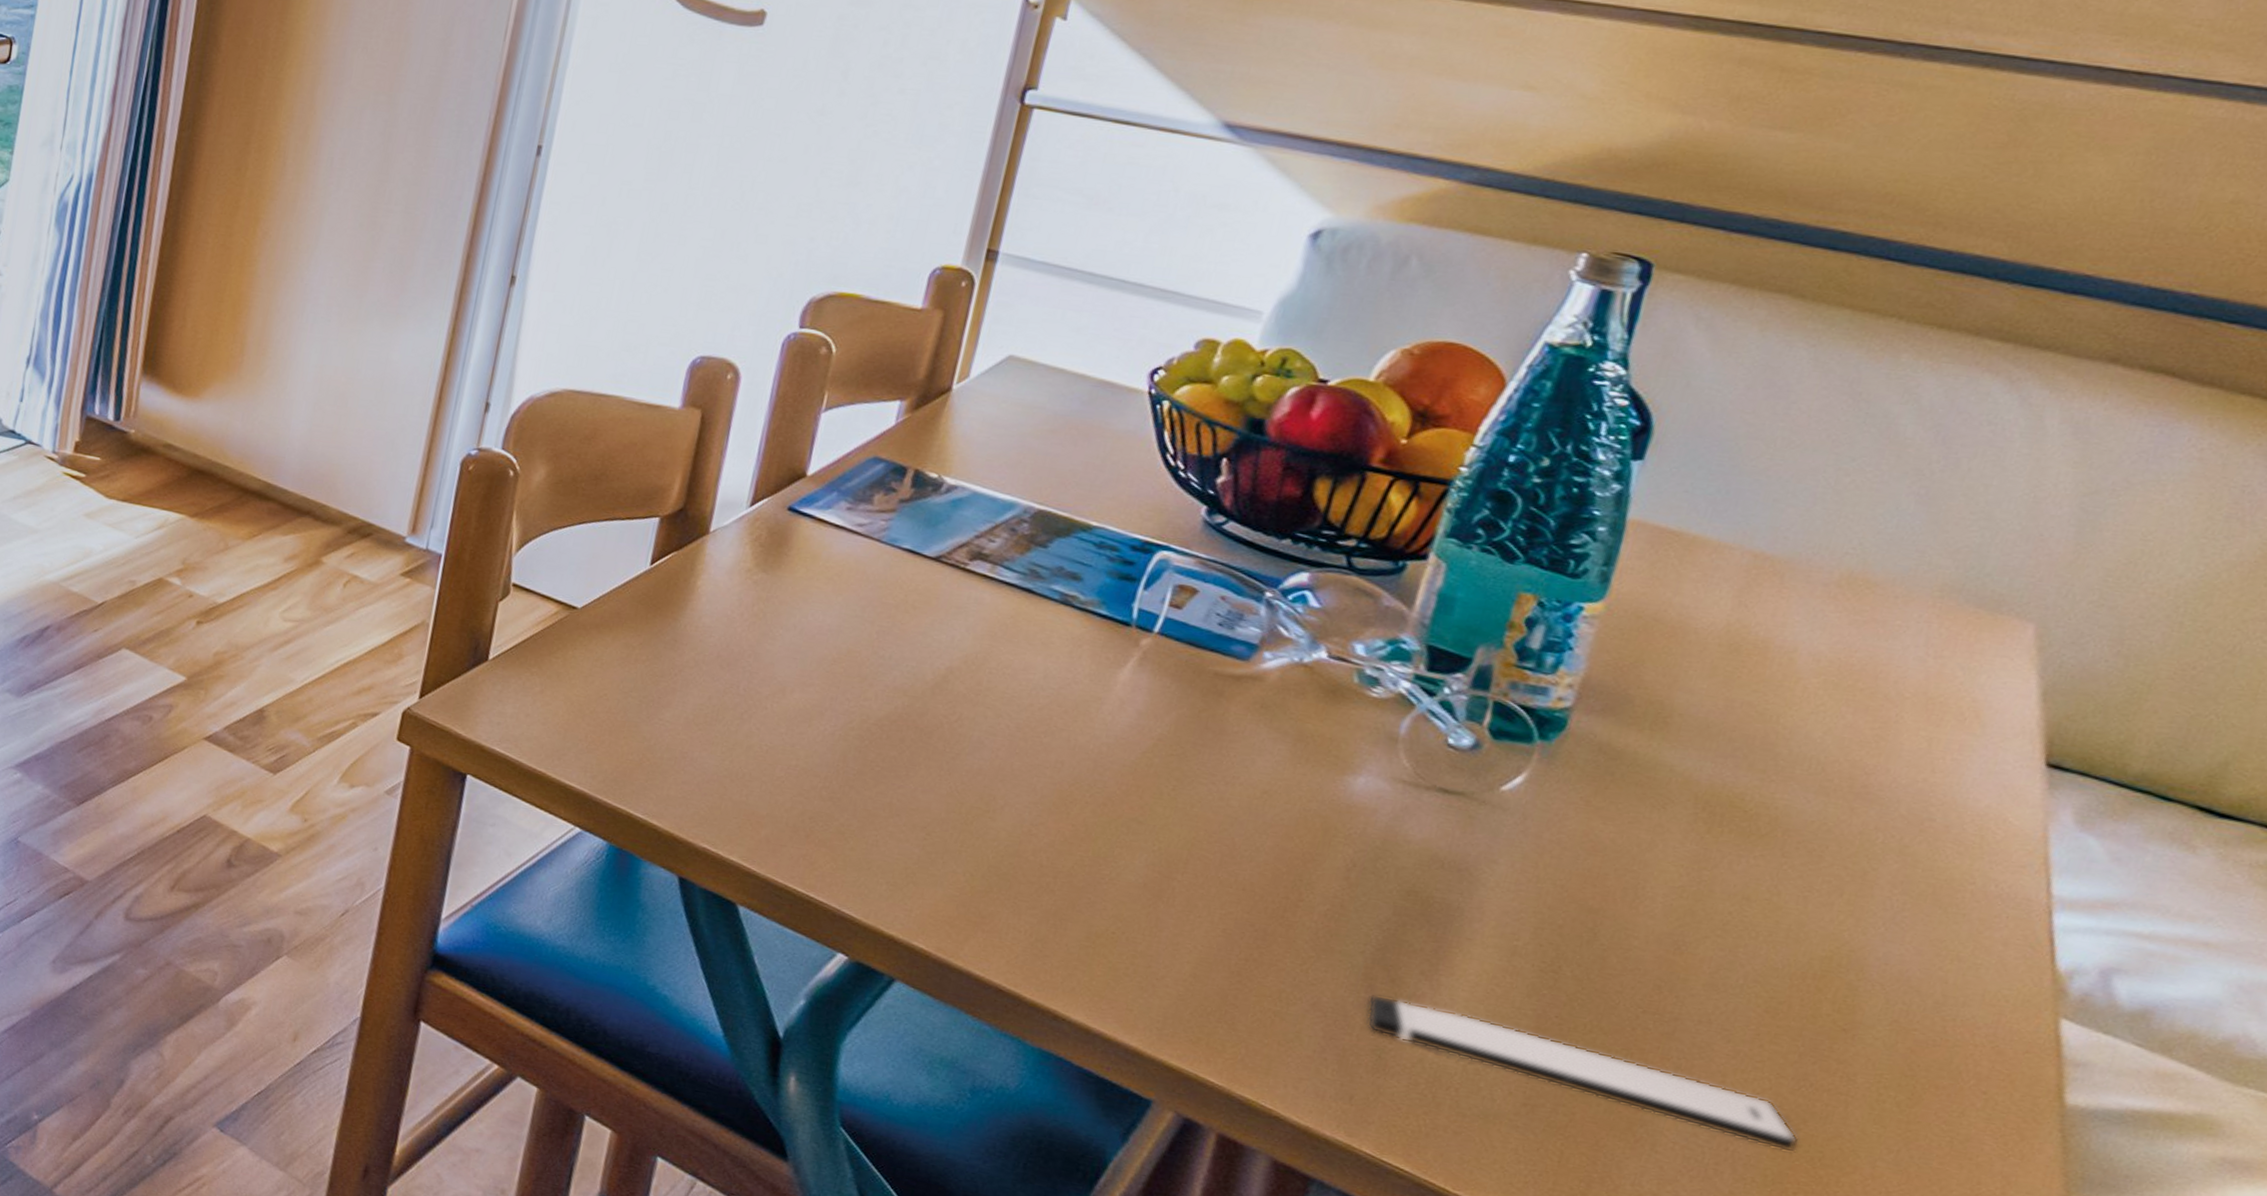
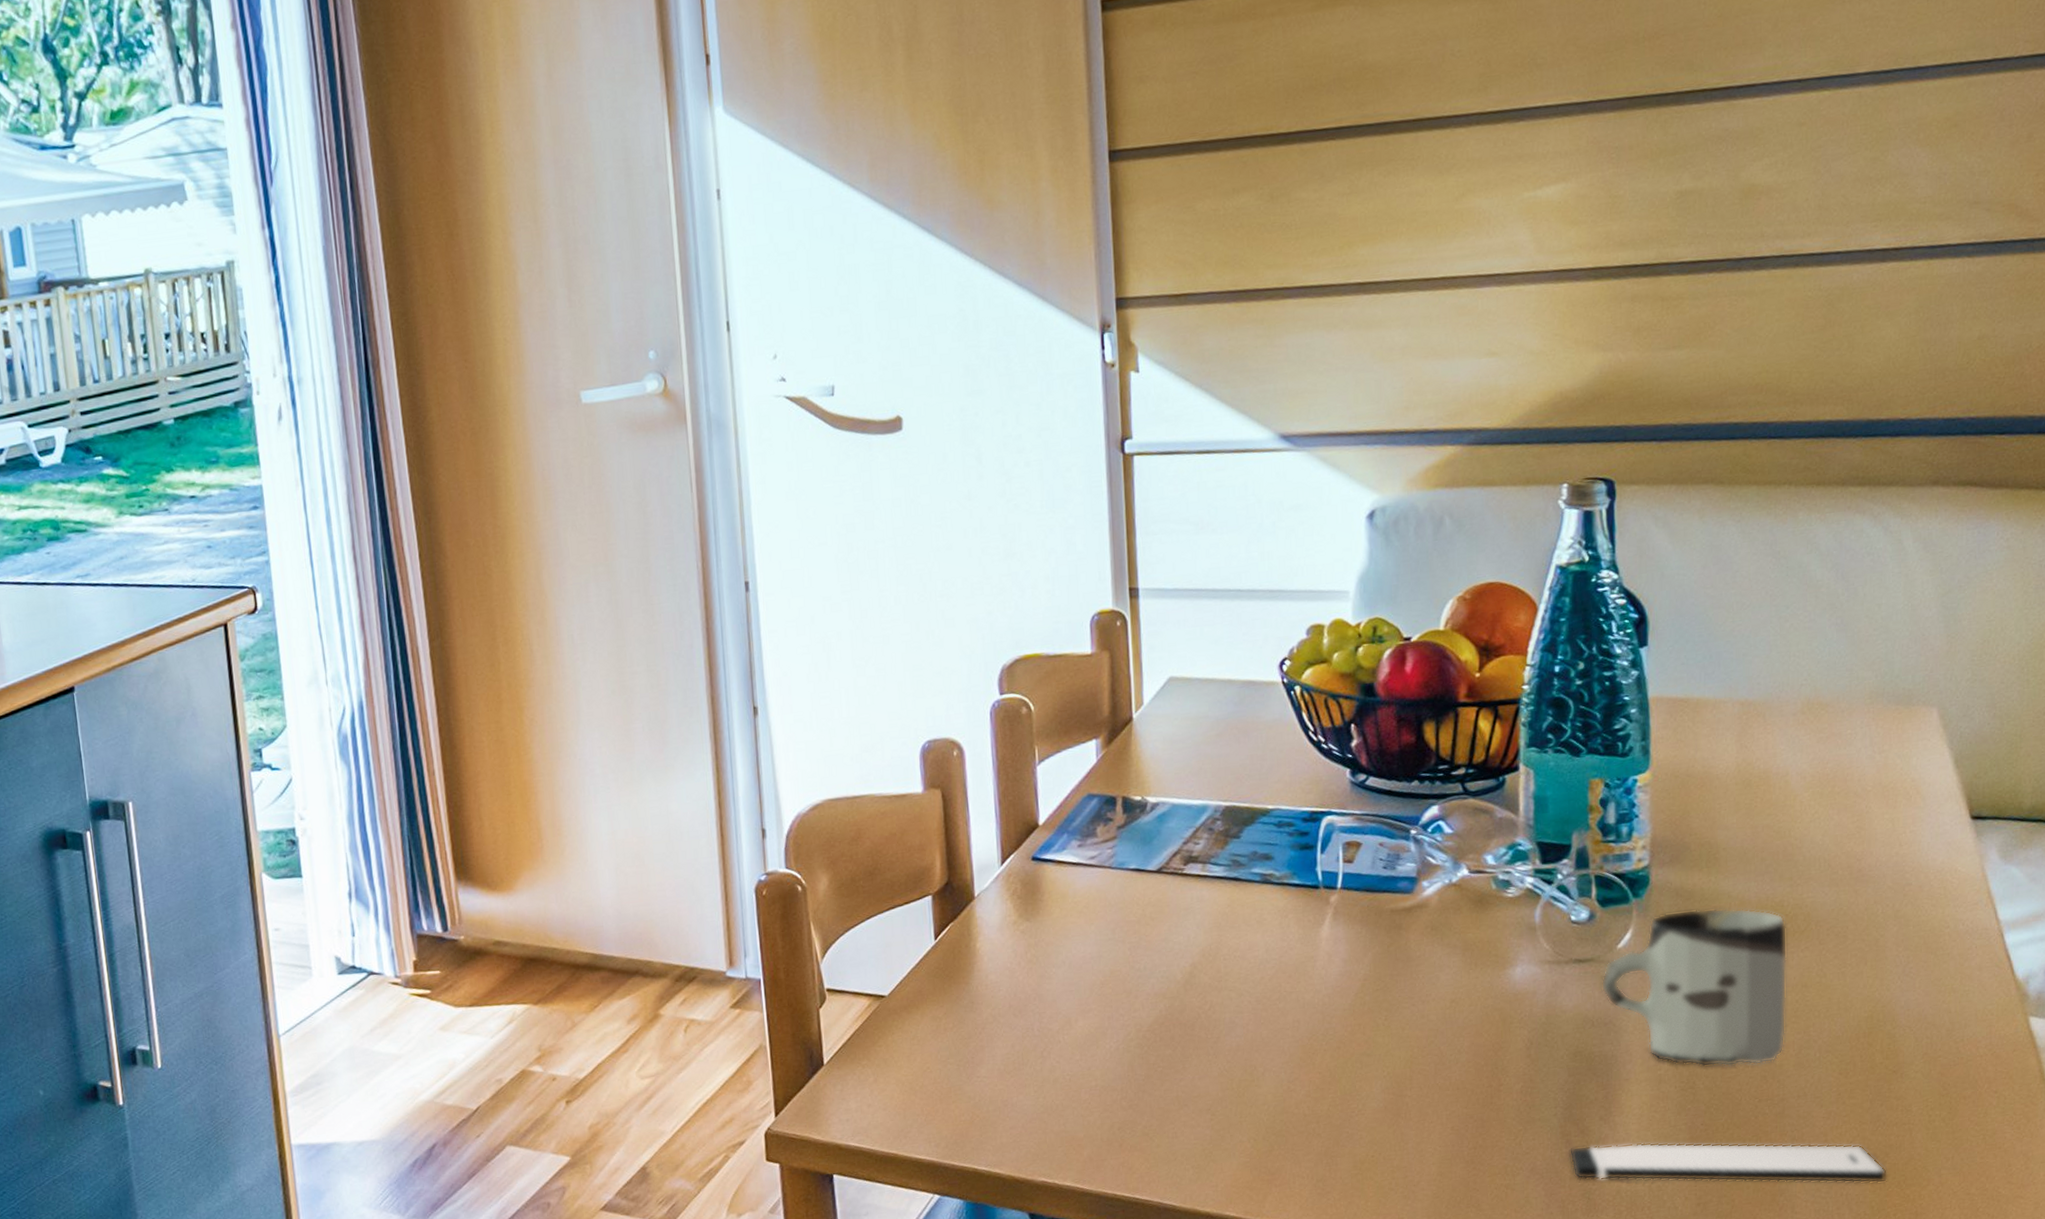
cup: none [1464,766,1742,974] -> present [1601,908,1788,1067]

